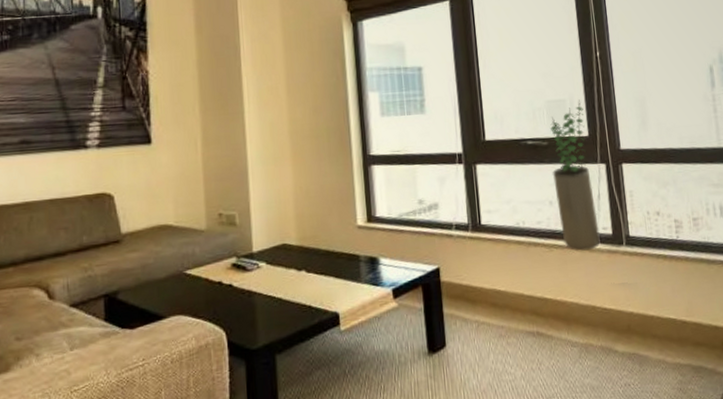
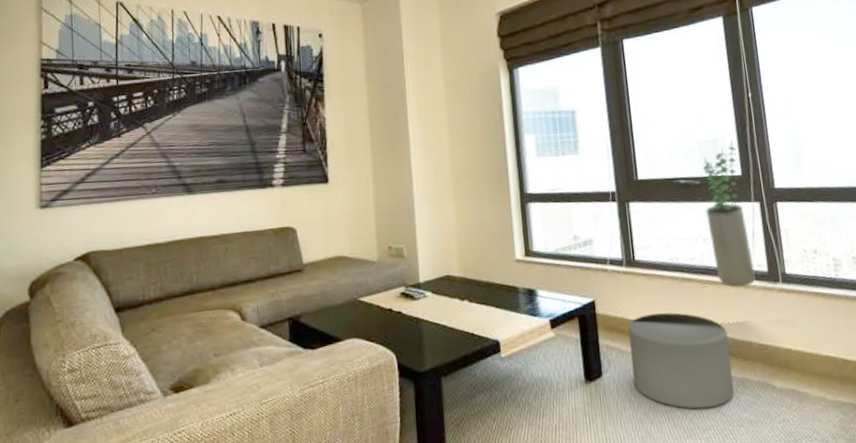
pouf: none [473,278,577,377] -> present [628,312,734,409]

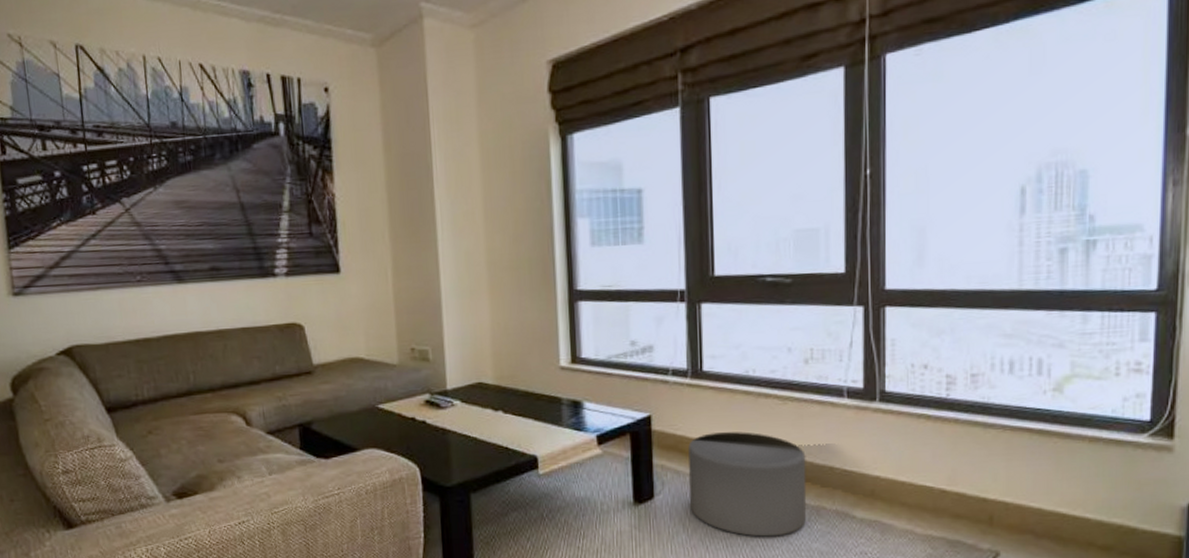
vase: present [702,139,757,288] -> none [794,228,849,406]

